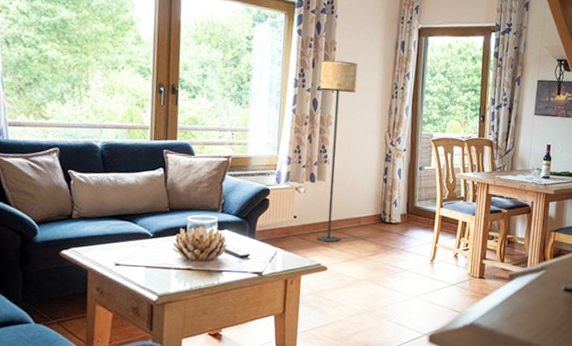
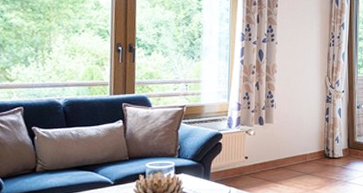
floor lamp: present [316,60,358,243] -> none [265,15,298,179]

